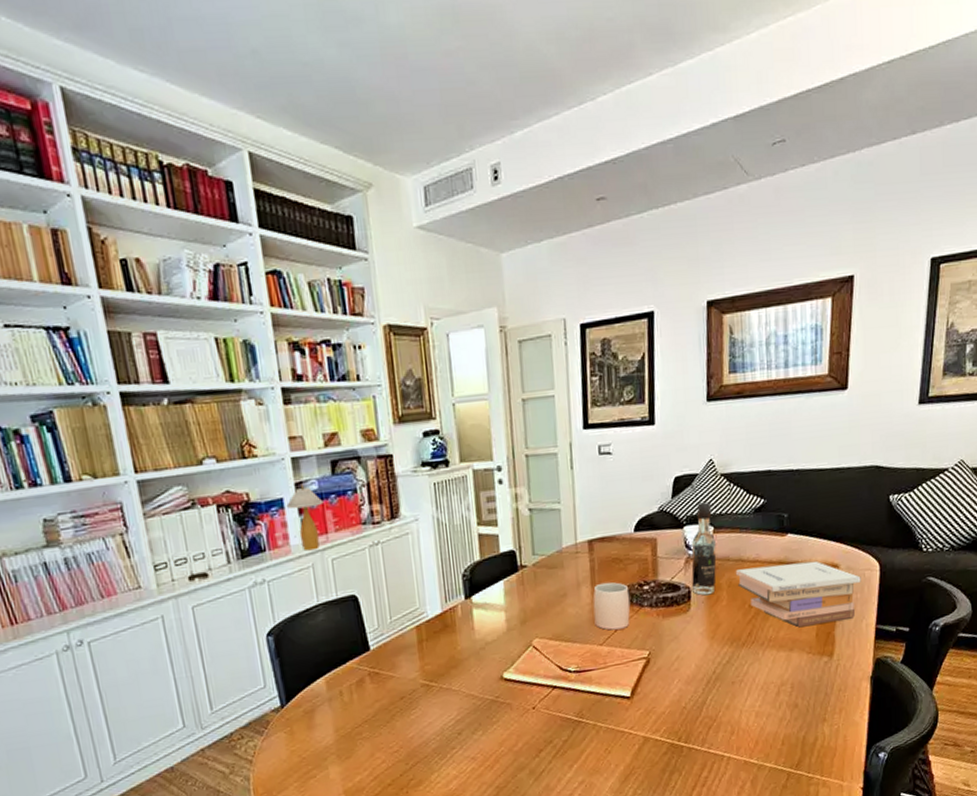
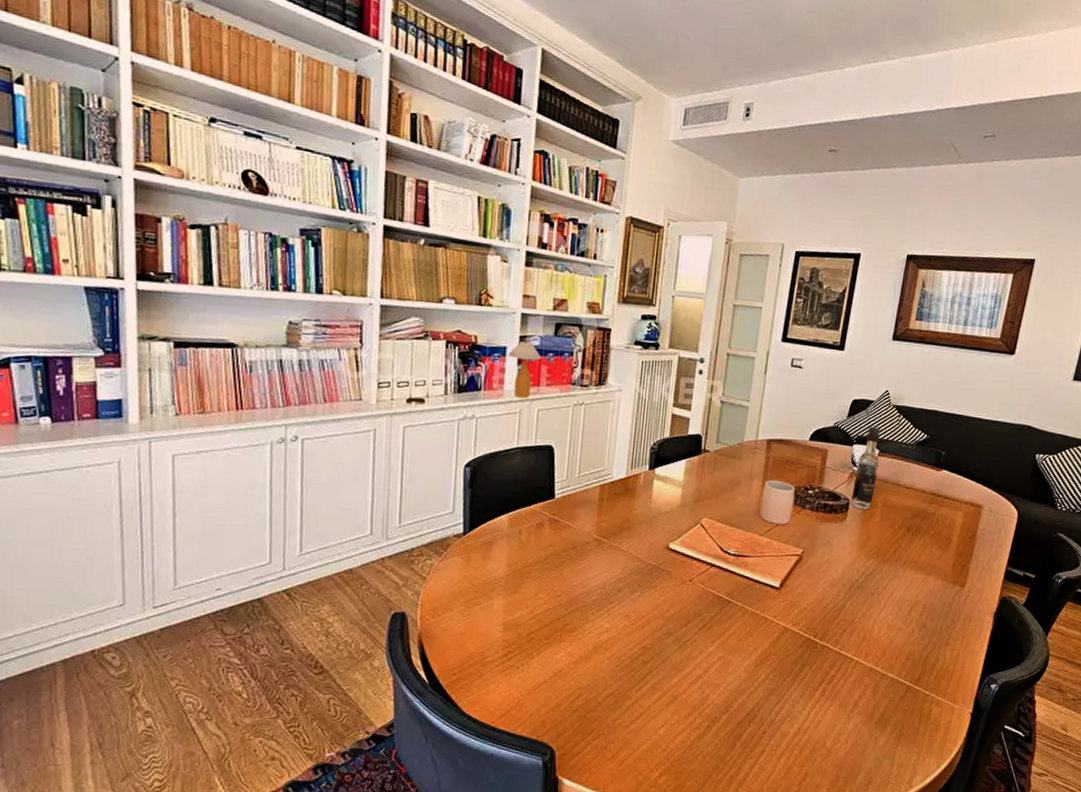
books: present [735,561,861,628] -> none [891,493,1000,557]

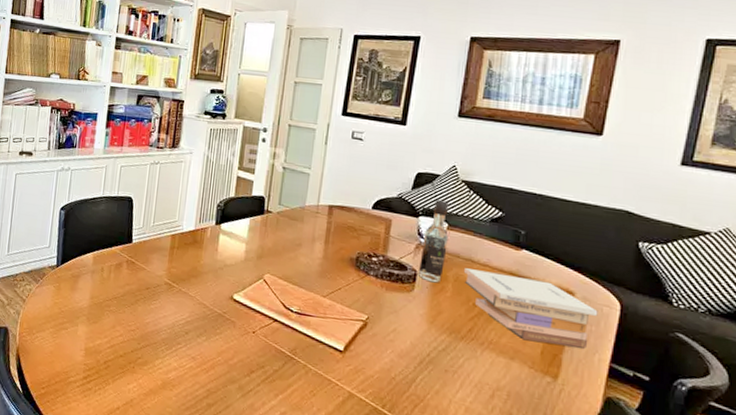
table lamp: present [508,337,542,399] -> none [99,106,126,156]
mug: present [759,479,796,525] -> none [322,243,359,289]
books: none [891,493,1000,557] -> present [463,268,598,349]

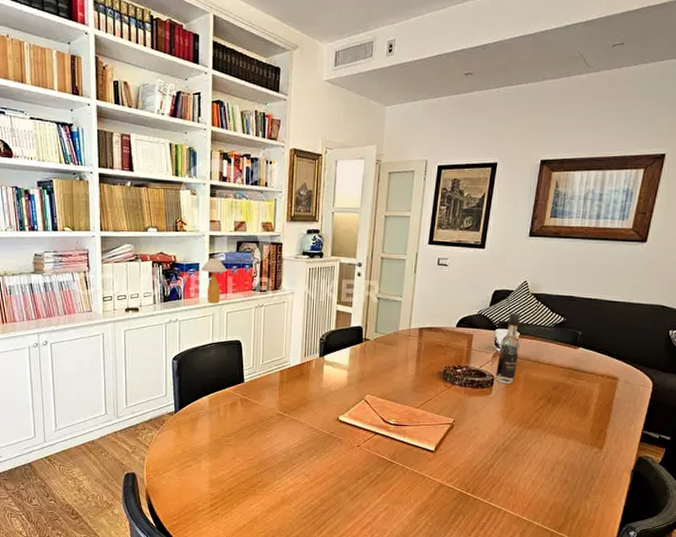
table lamp: none [99,106,126,156] -> present [201,255,228,304]
books: present [463,268,598,349] -> none [532,369,636,422]

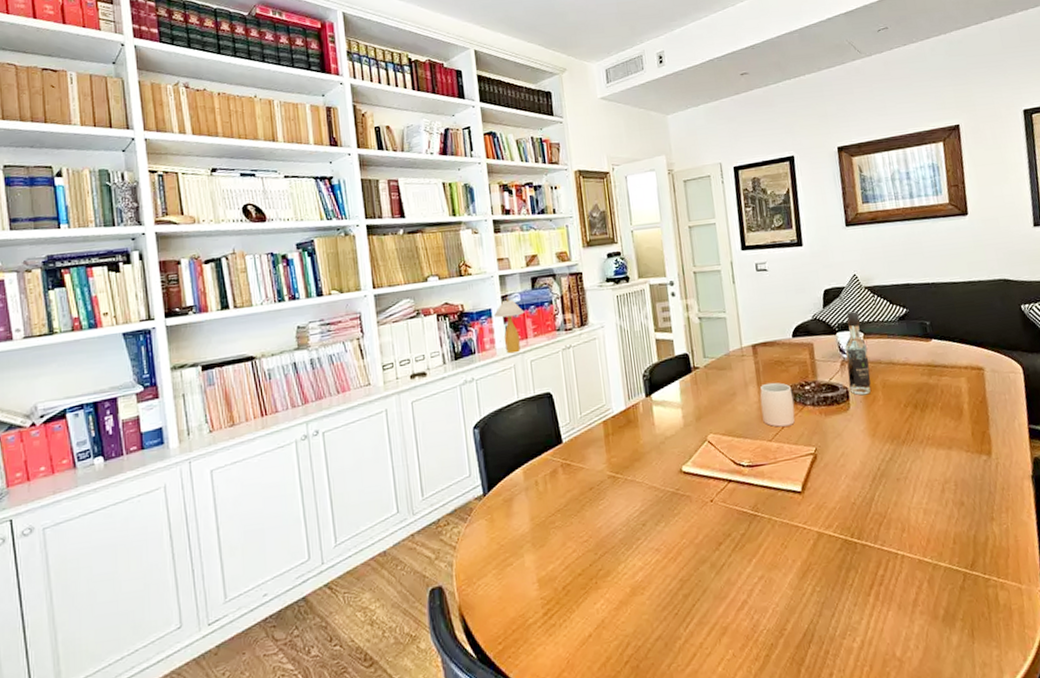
mug: none [415,361,446,399] -> present [759,382,796,427]

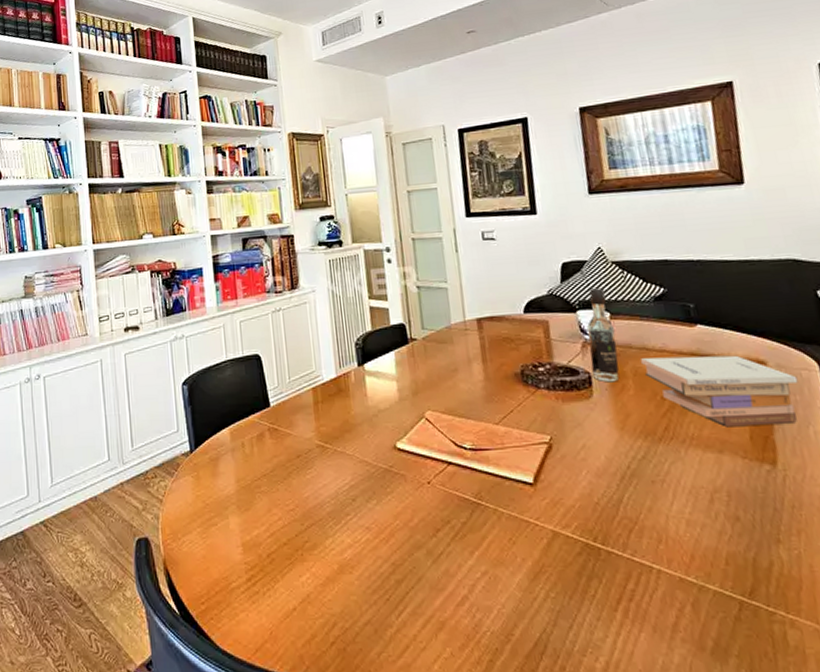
table lamp: present [494,296,525,354] -> none [205,256,235,313]
mug: present [759,382,796,427] -> none [484,360,527,410]
books: none [887,364,1007,427] -> present [640,355,799,428]

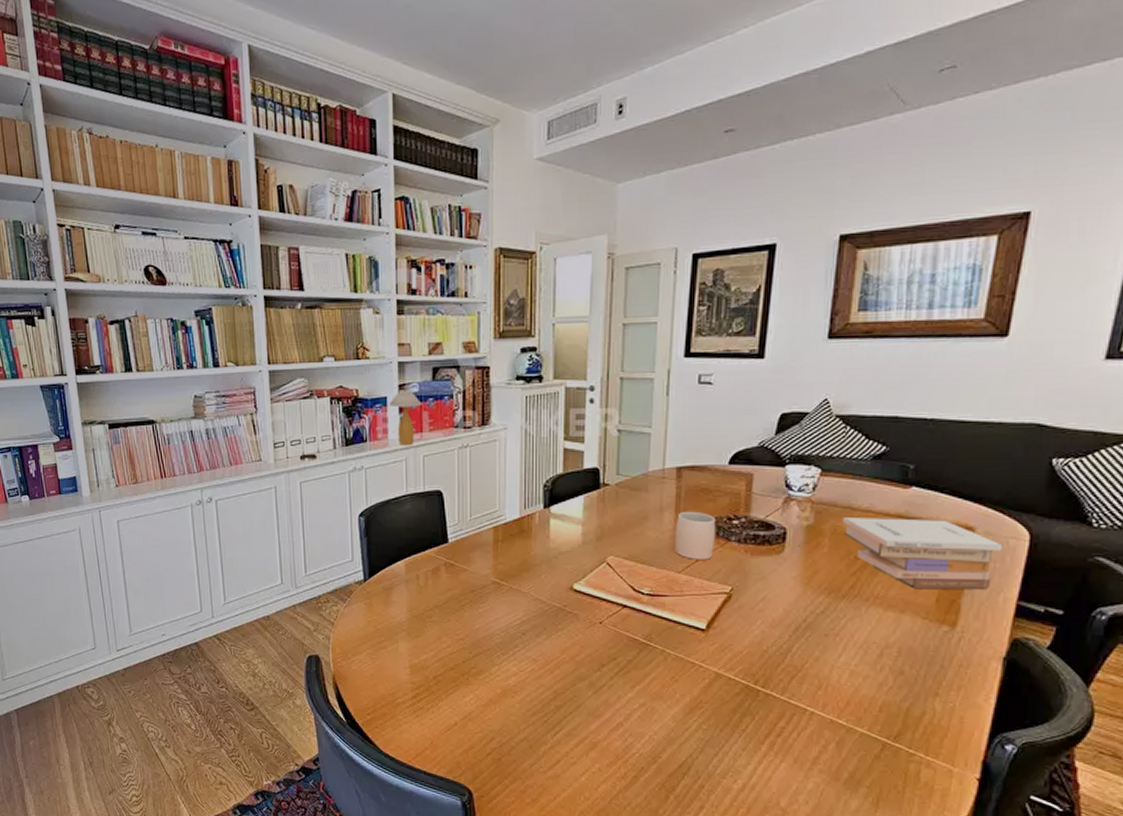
table lamp: none [205,256,235,313] -> present [389,385,422,446]
mug: none [484,360,527,410] -> present [675,511,717,560]
bottle: present [587,288,620,383] -> none [787,443,822,539]

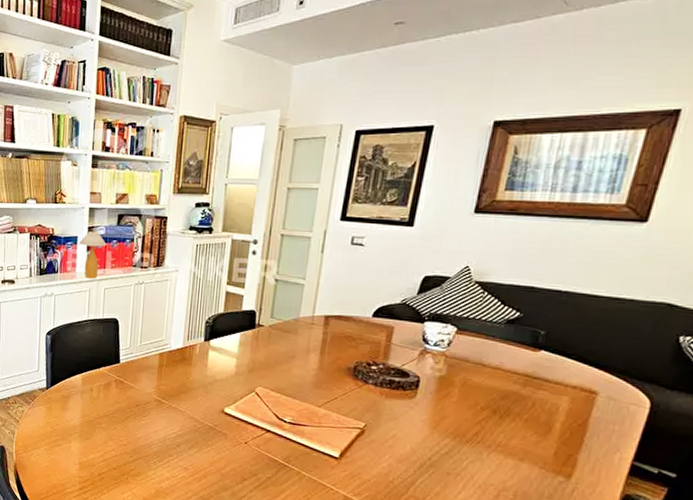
mug: present [675,511,717,560] -> none [317,354,357,398]
books: present [841,518,1003,590] -> none [472,372,624,448]

